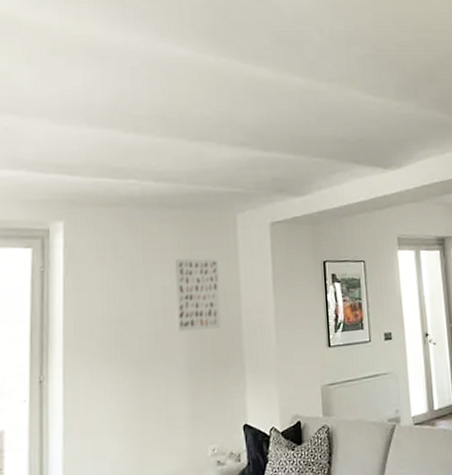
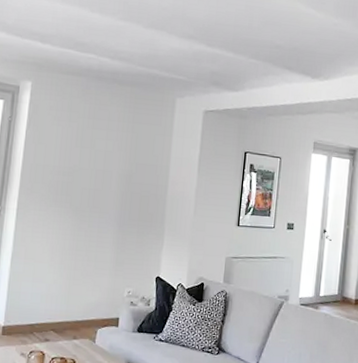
wall art: present [175,258,221,332] -> none [112,128,155,193]

